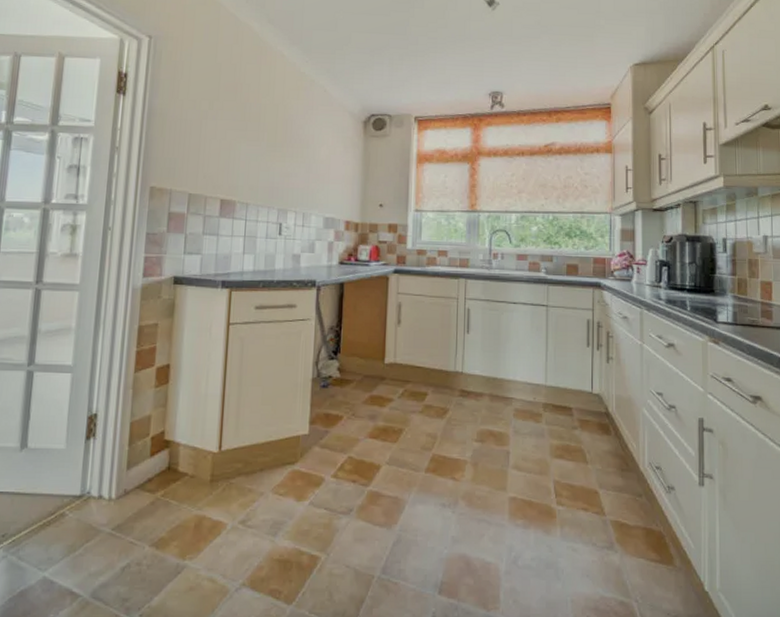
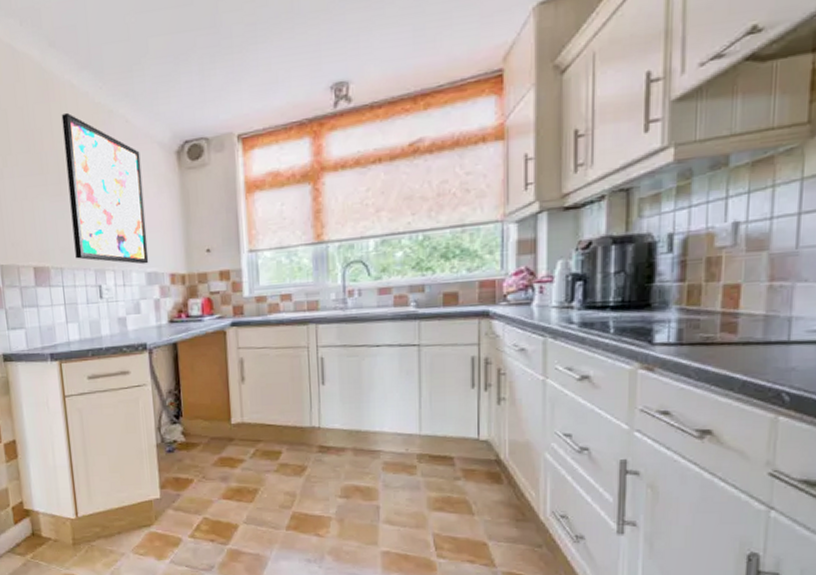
wall art: none [262,75,333,210] -> present [61,112,149,265]

